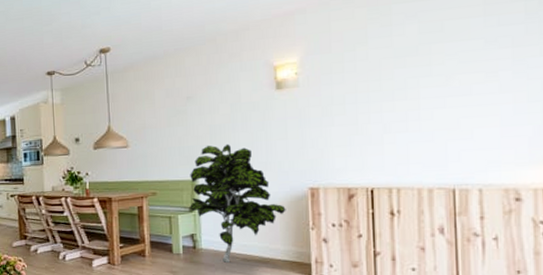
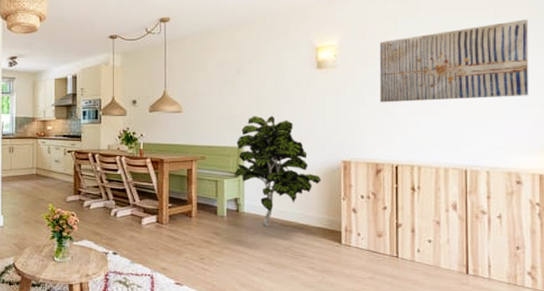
wall art: none [347,14,529,122] -> present [379,19,529,103]

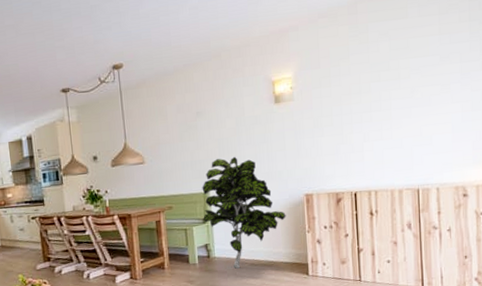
wall art: present [379,19,529,103] -> none [333,33,472,132]

